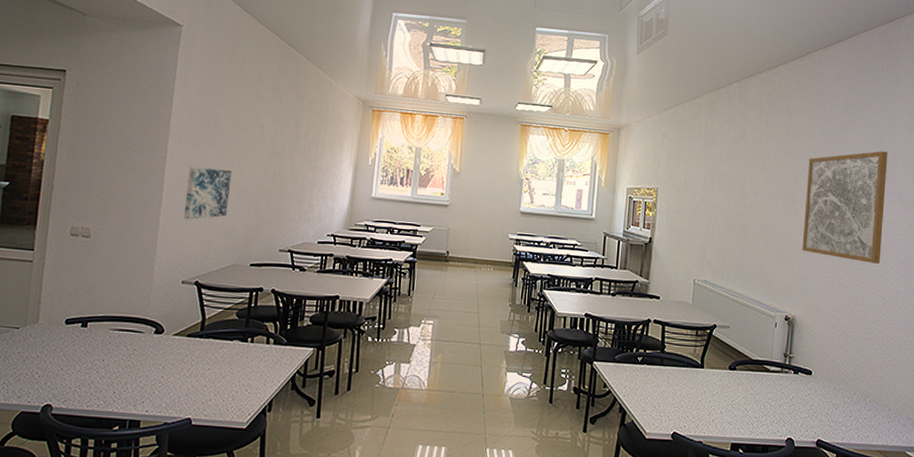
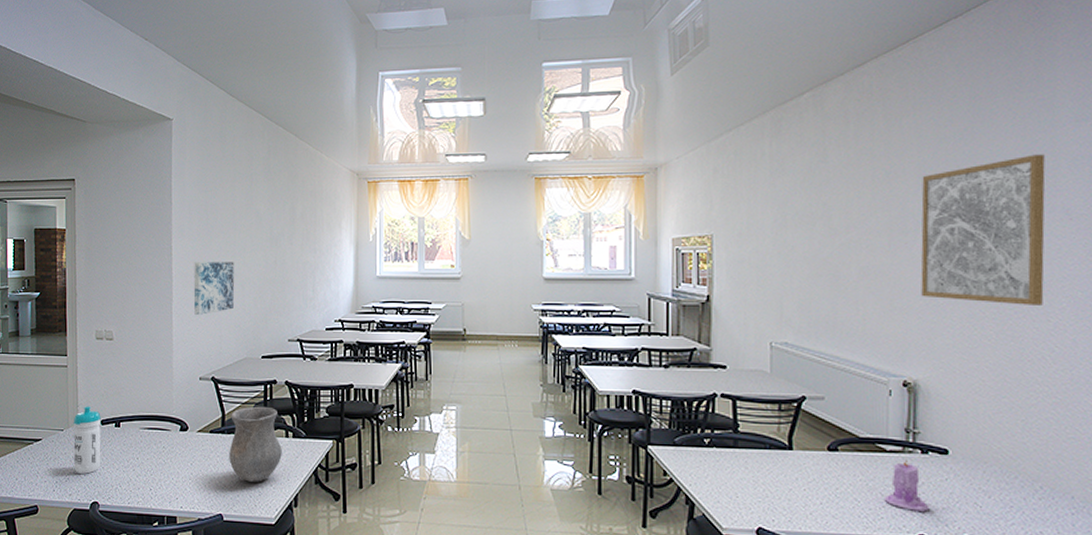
water bottle: none [27,304,66,375] -> present [73,406,101,474]
vase: none [204,312,262,387] -> present [229,406,282,482]
candle: none [765,378,796,420] -> present [883,459,930,511]

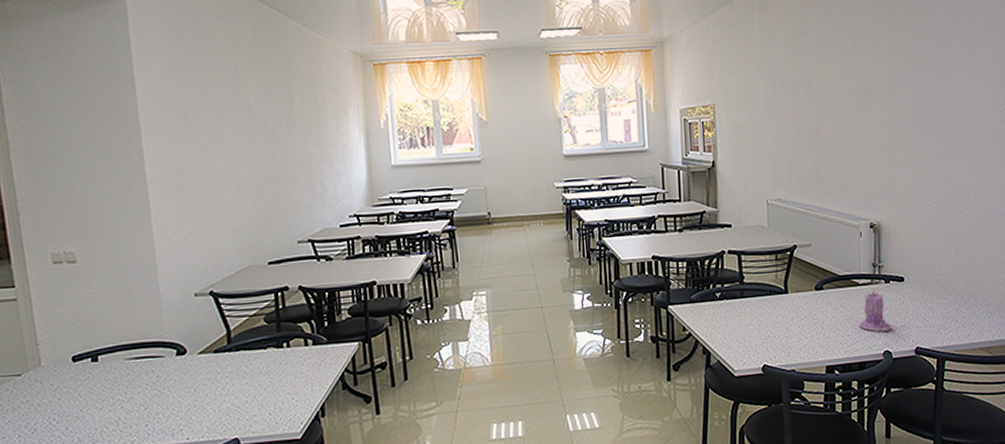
water bottle: present [73,406,101,474] -> none [33,342,78,422]
wall art: present [193,262,234,315] -> none [173,160,229,224]
vase: present [229,406,282,482] -> none [237,316,303,399]
wall art: present [920,154,1046,305] -> none [879,22,968,151]

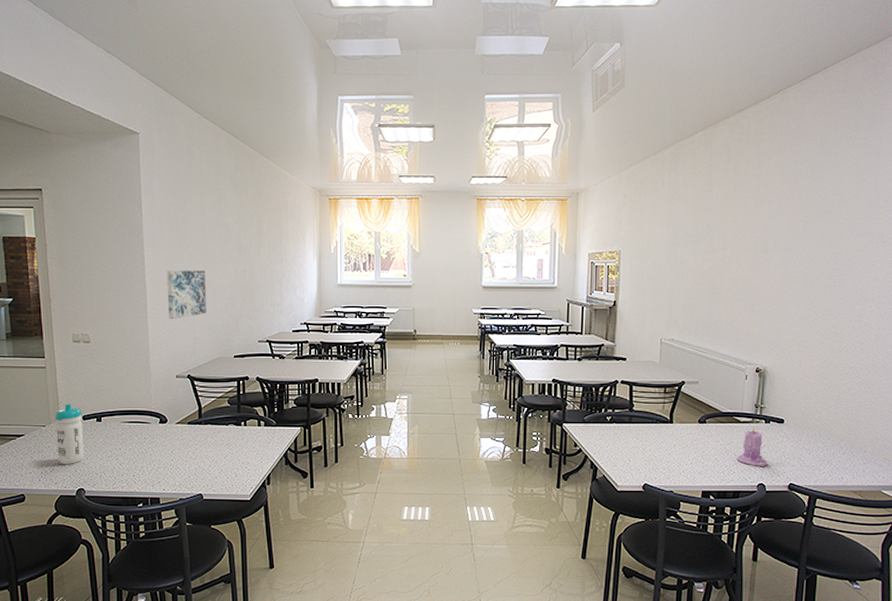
water bottle: none [33,342,78,422] -> present [54,403,85,464]
wall art: none [173,160,229,224] -> present [167,270,206,319]

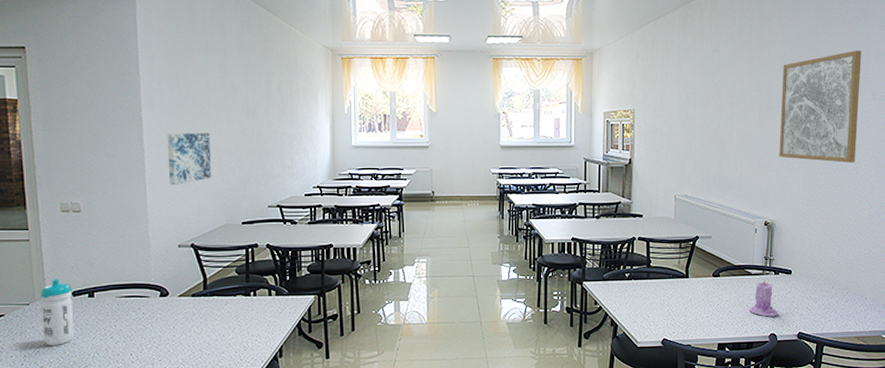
wall art: none [774,190,870,309] -> present [779,50,861,163]

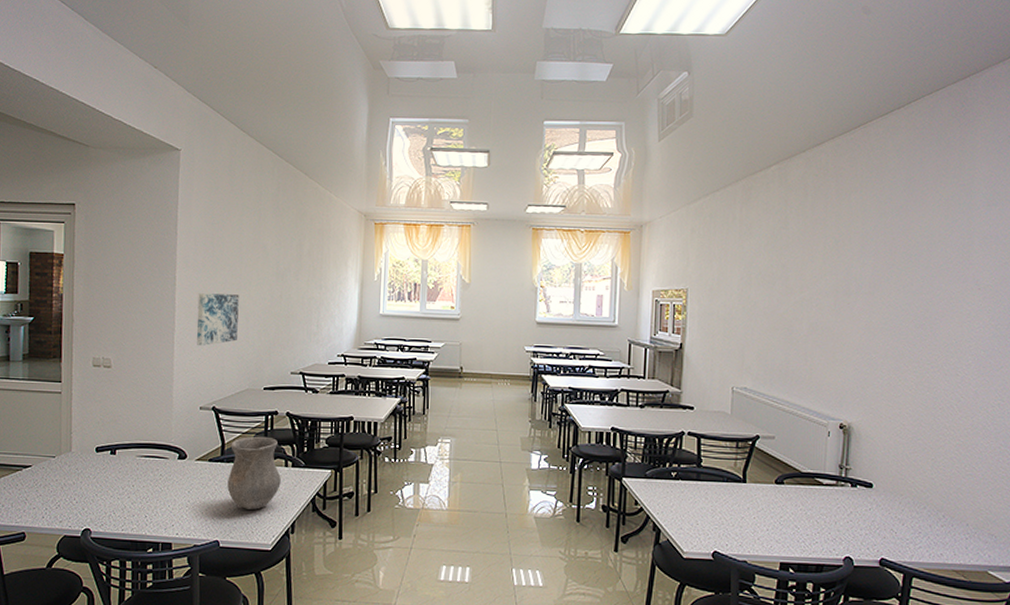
water bottle: present [40,279,75,346] -> none [65,433,96,501]
vase: none [212,268,266,339] -> present [227,436,281,510]
candle: present [749,279,778,317] -> none [819,492,855,537]
wall art: present [779,50,861,163] -> none [858,232,962,362]

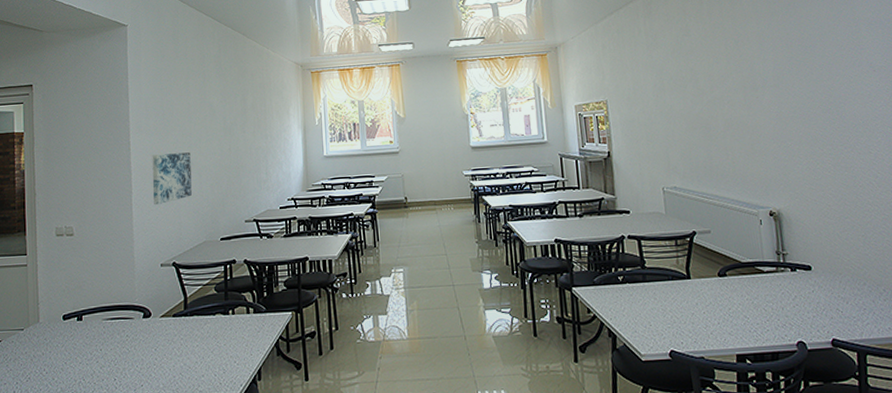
vase: present [227,436,281,510] -> none [192,286,244,361]

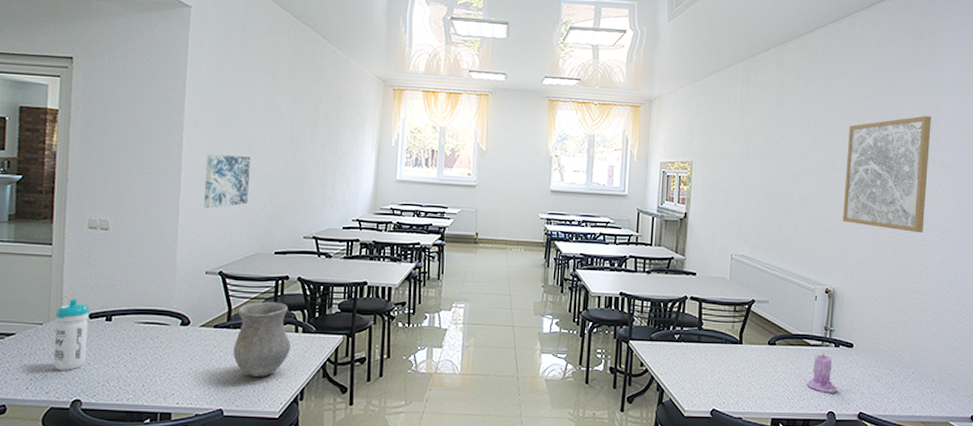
water bottle: none [33,303,63,372] -> present [54,299,90,370]
vase: none [192,286,244,361] -> present [233,301,291,377]
wall art: none [762,21,864,142] -> present [843,115,931,233]
candle: none [767,277,803,322] -> present [806,352,838,393]

